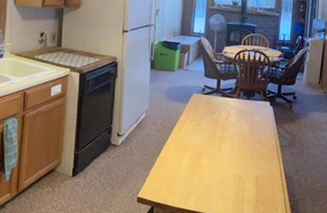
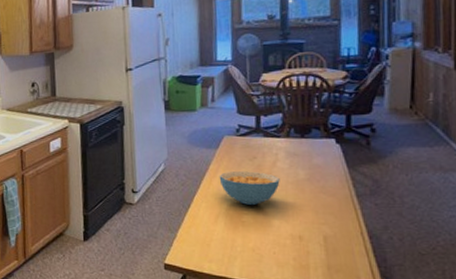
cereal bowl: none [186,123,230,150] -> present [219,171,280,205]

